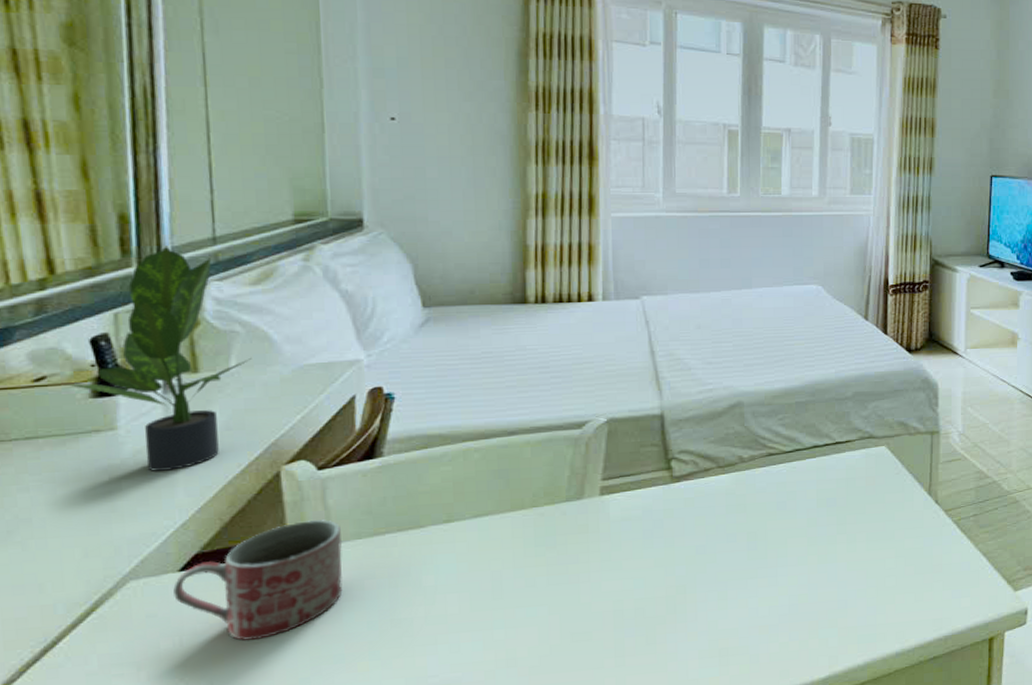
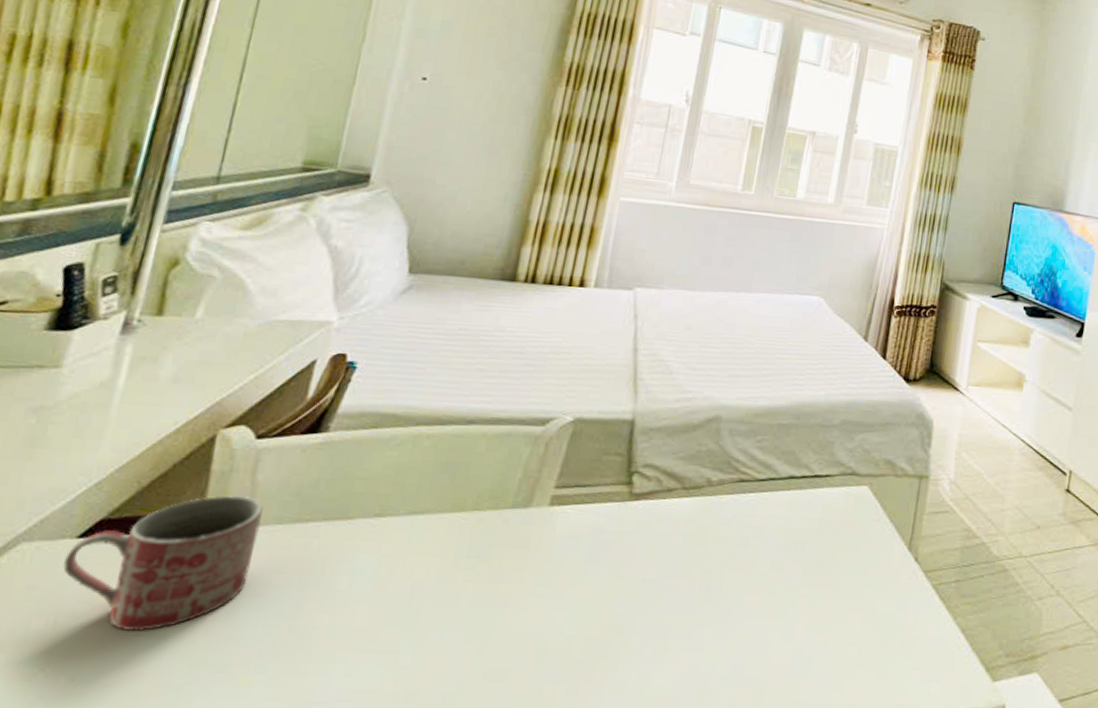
potted plant: present [64,246,252,471] -> none [23,179,222,420]

